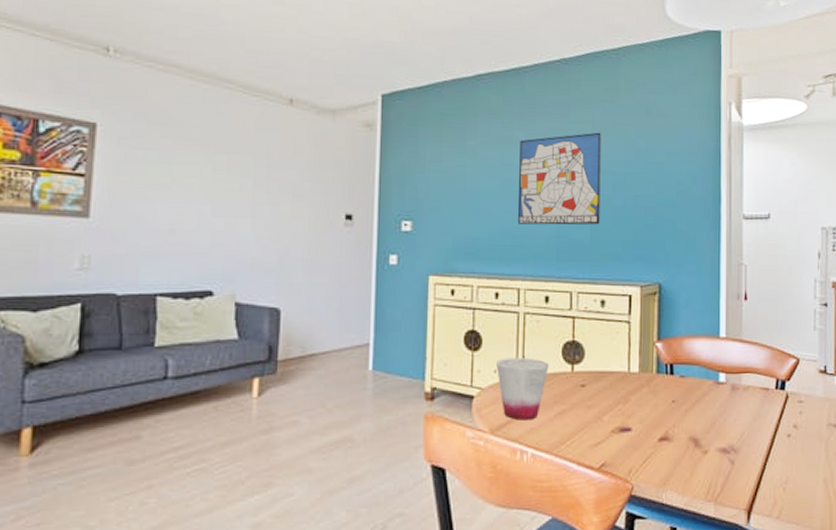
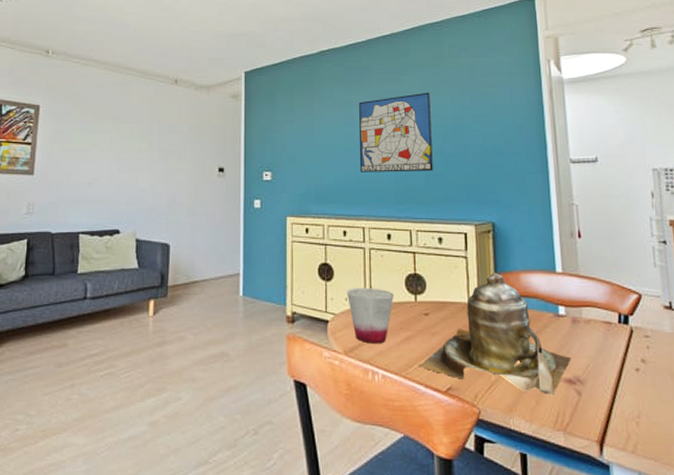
teapot: none [571,337,727,466] -> present [418,272,571,395]

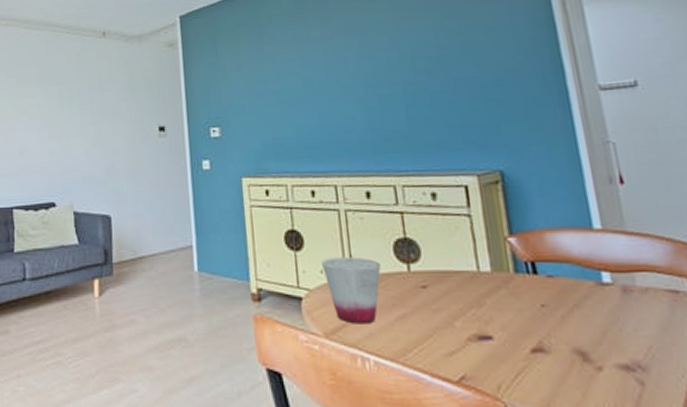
wall art: present [359,92,433,172] -> none [317,19,417,121]
teapot: present [418,272,571,395] -> none [419,232,626,385]

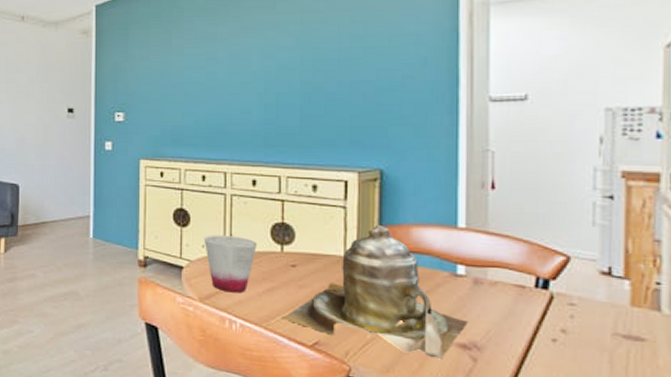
teapot: none [419,232,626,385] -> present [281,224,468,359]

